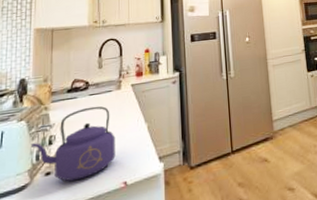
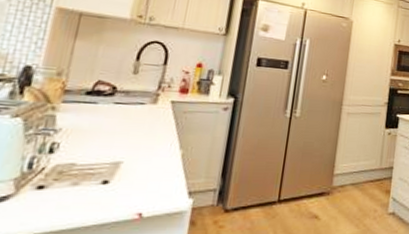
kettle: present [30,106,116,182] -> none [23,117,139,202]

